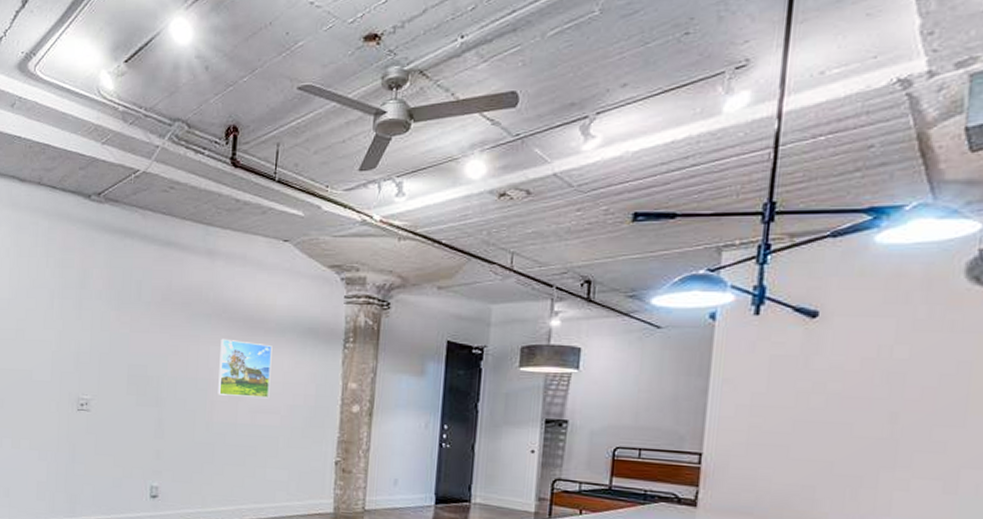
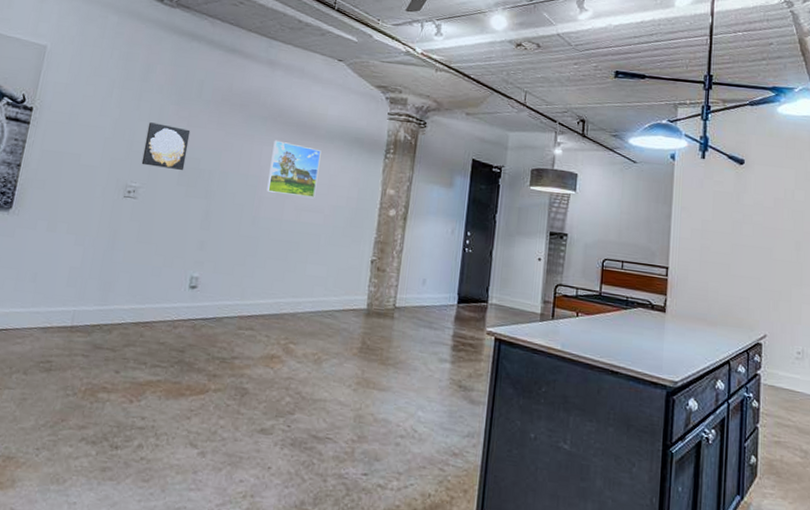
wall art: none [90,331,134,379] -> present [141,122,191,170]

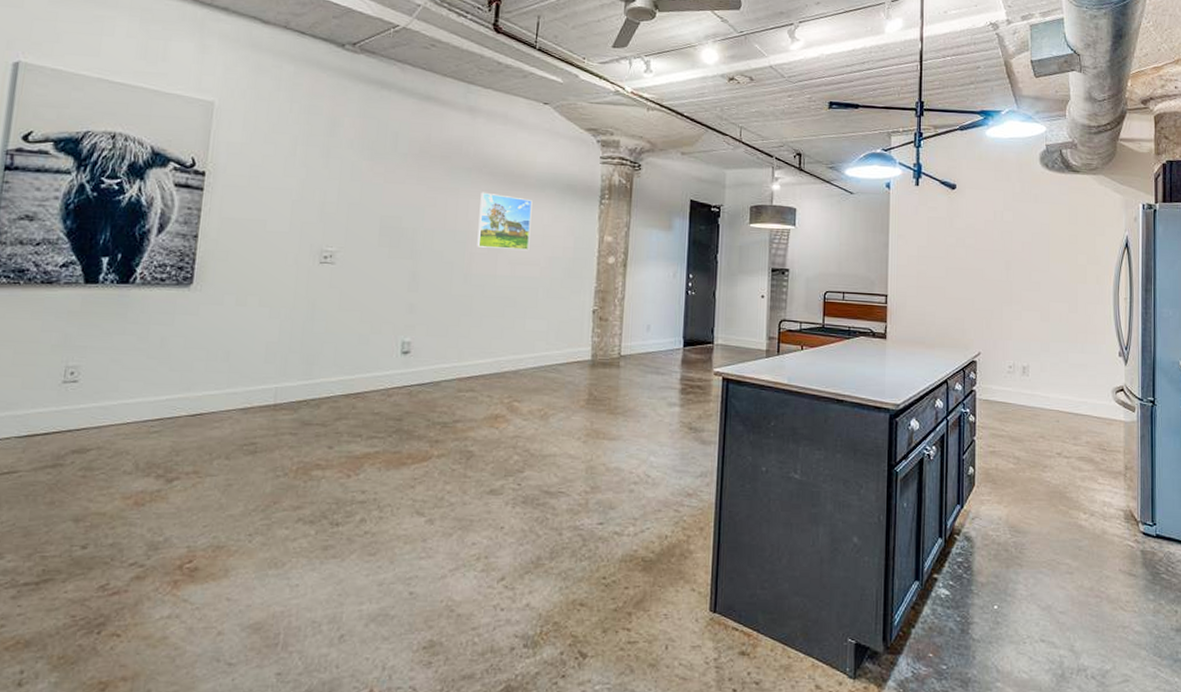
wall art: present [141,122,191,170] -> none [336,181,388,230]

